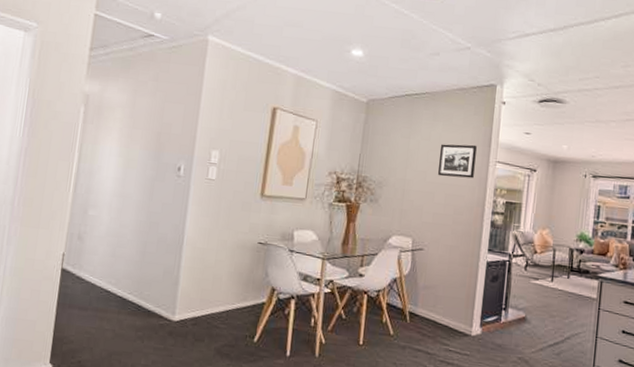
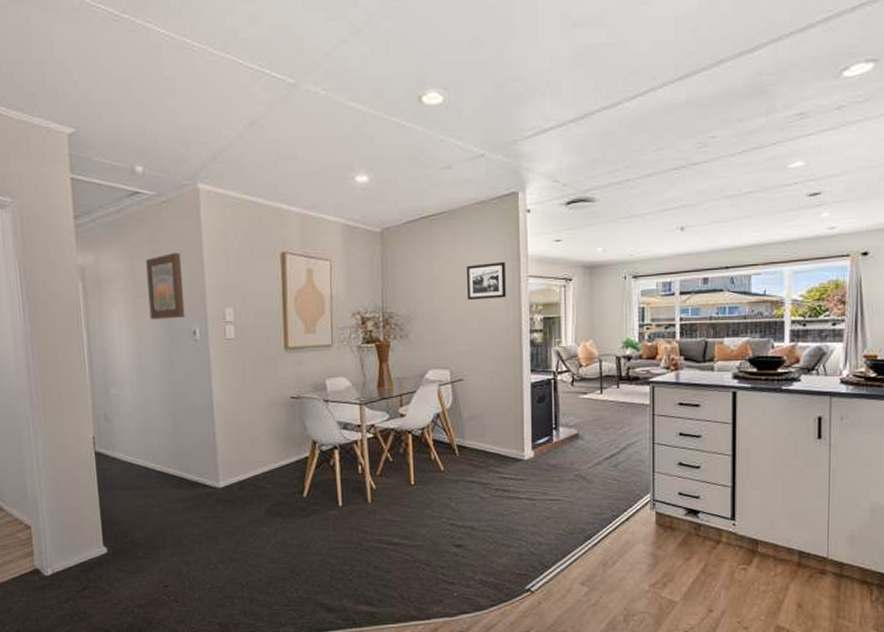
wall art: none [140,93,181,153] -> present [146,253,185,320]

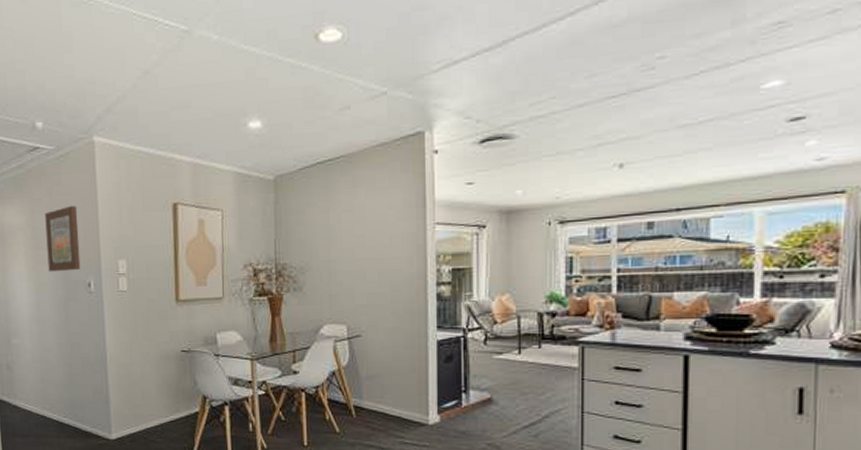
picture frame: present [466,261,506,301] -> none [365,207,409,251]

